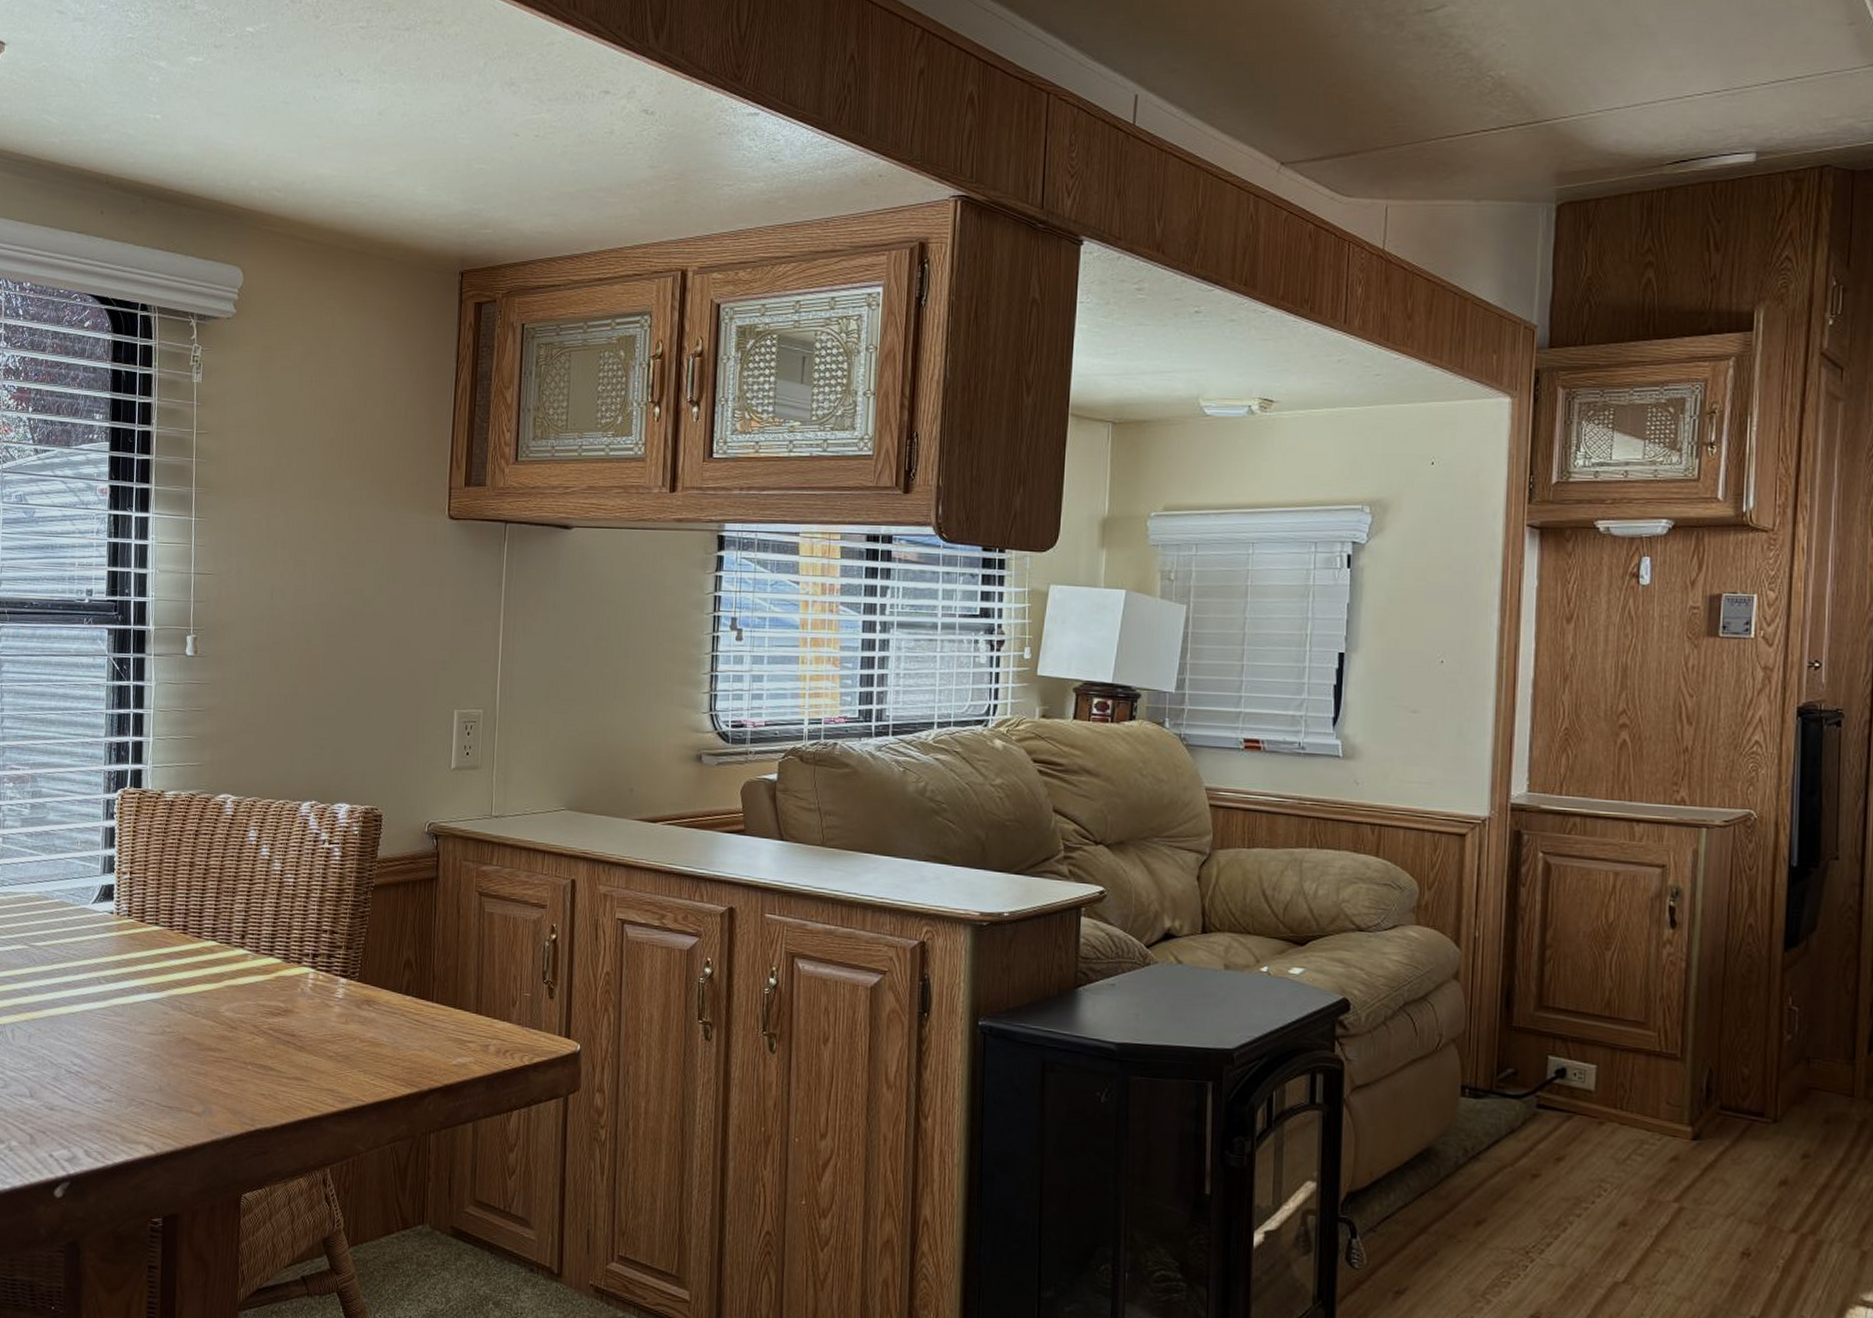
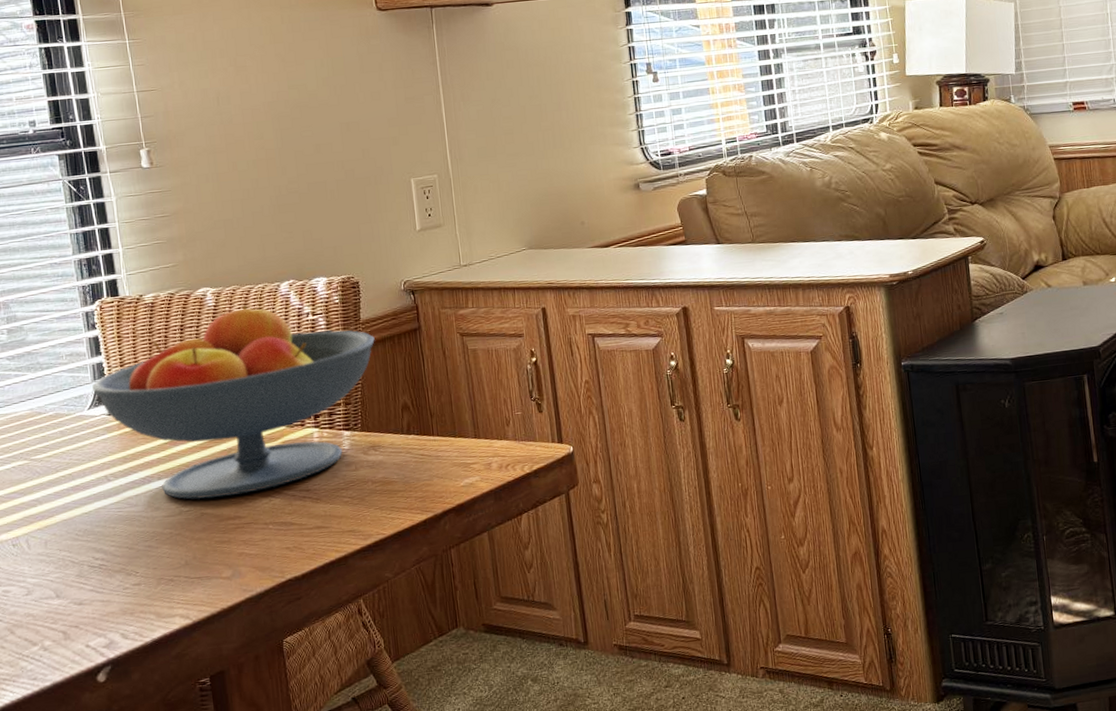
fruit bowl: none [100,820,389,1026] -> present [92,305,375,500]

